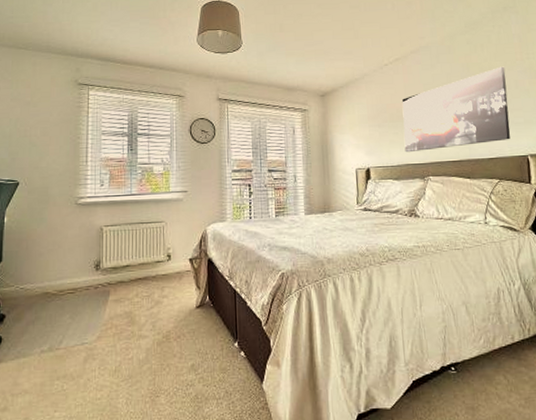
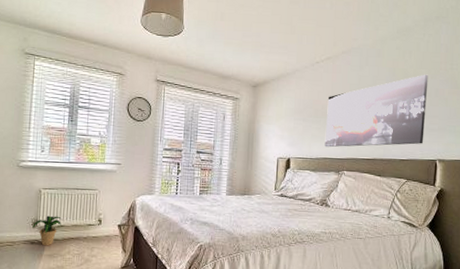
potted plant: none [95,255,127,290] -> present [32,215,62,246]

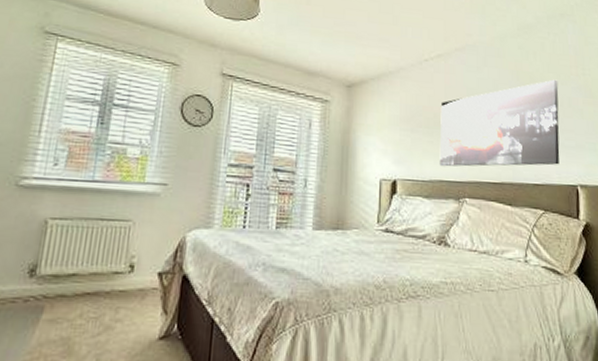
potted plant: present [32,215,62,246] -> none [28,258,75,306]

